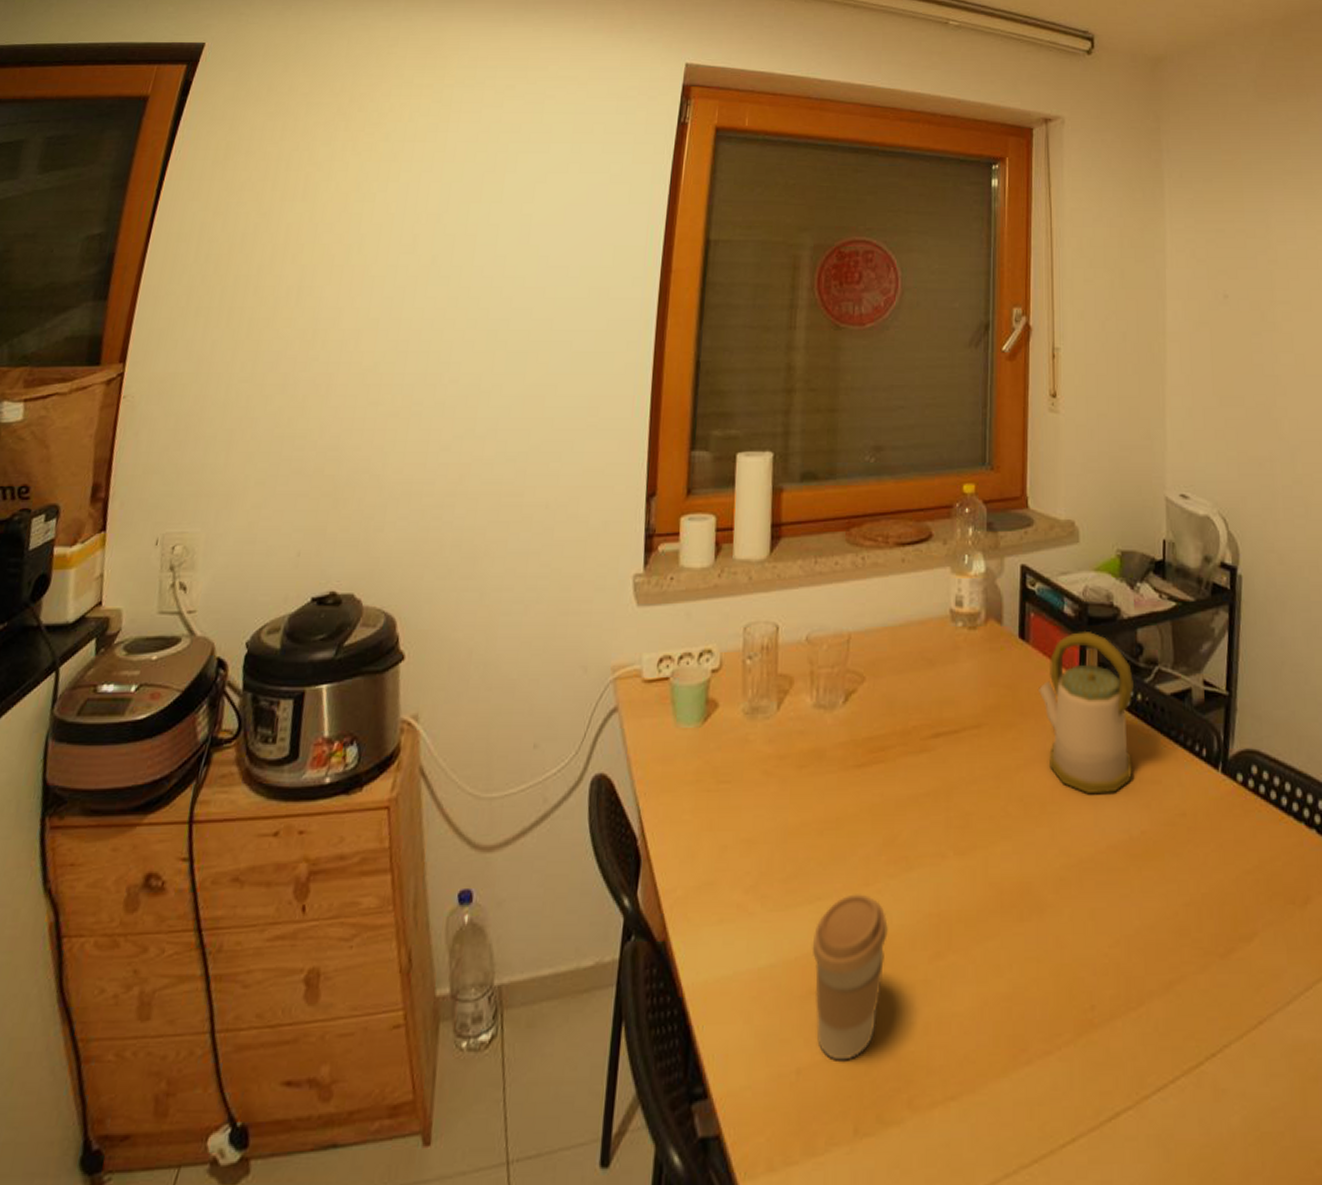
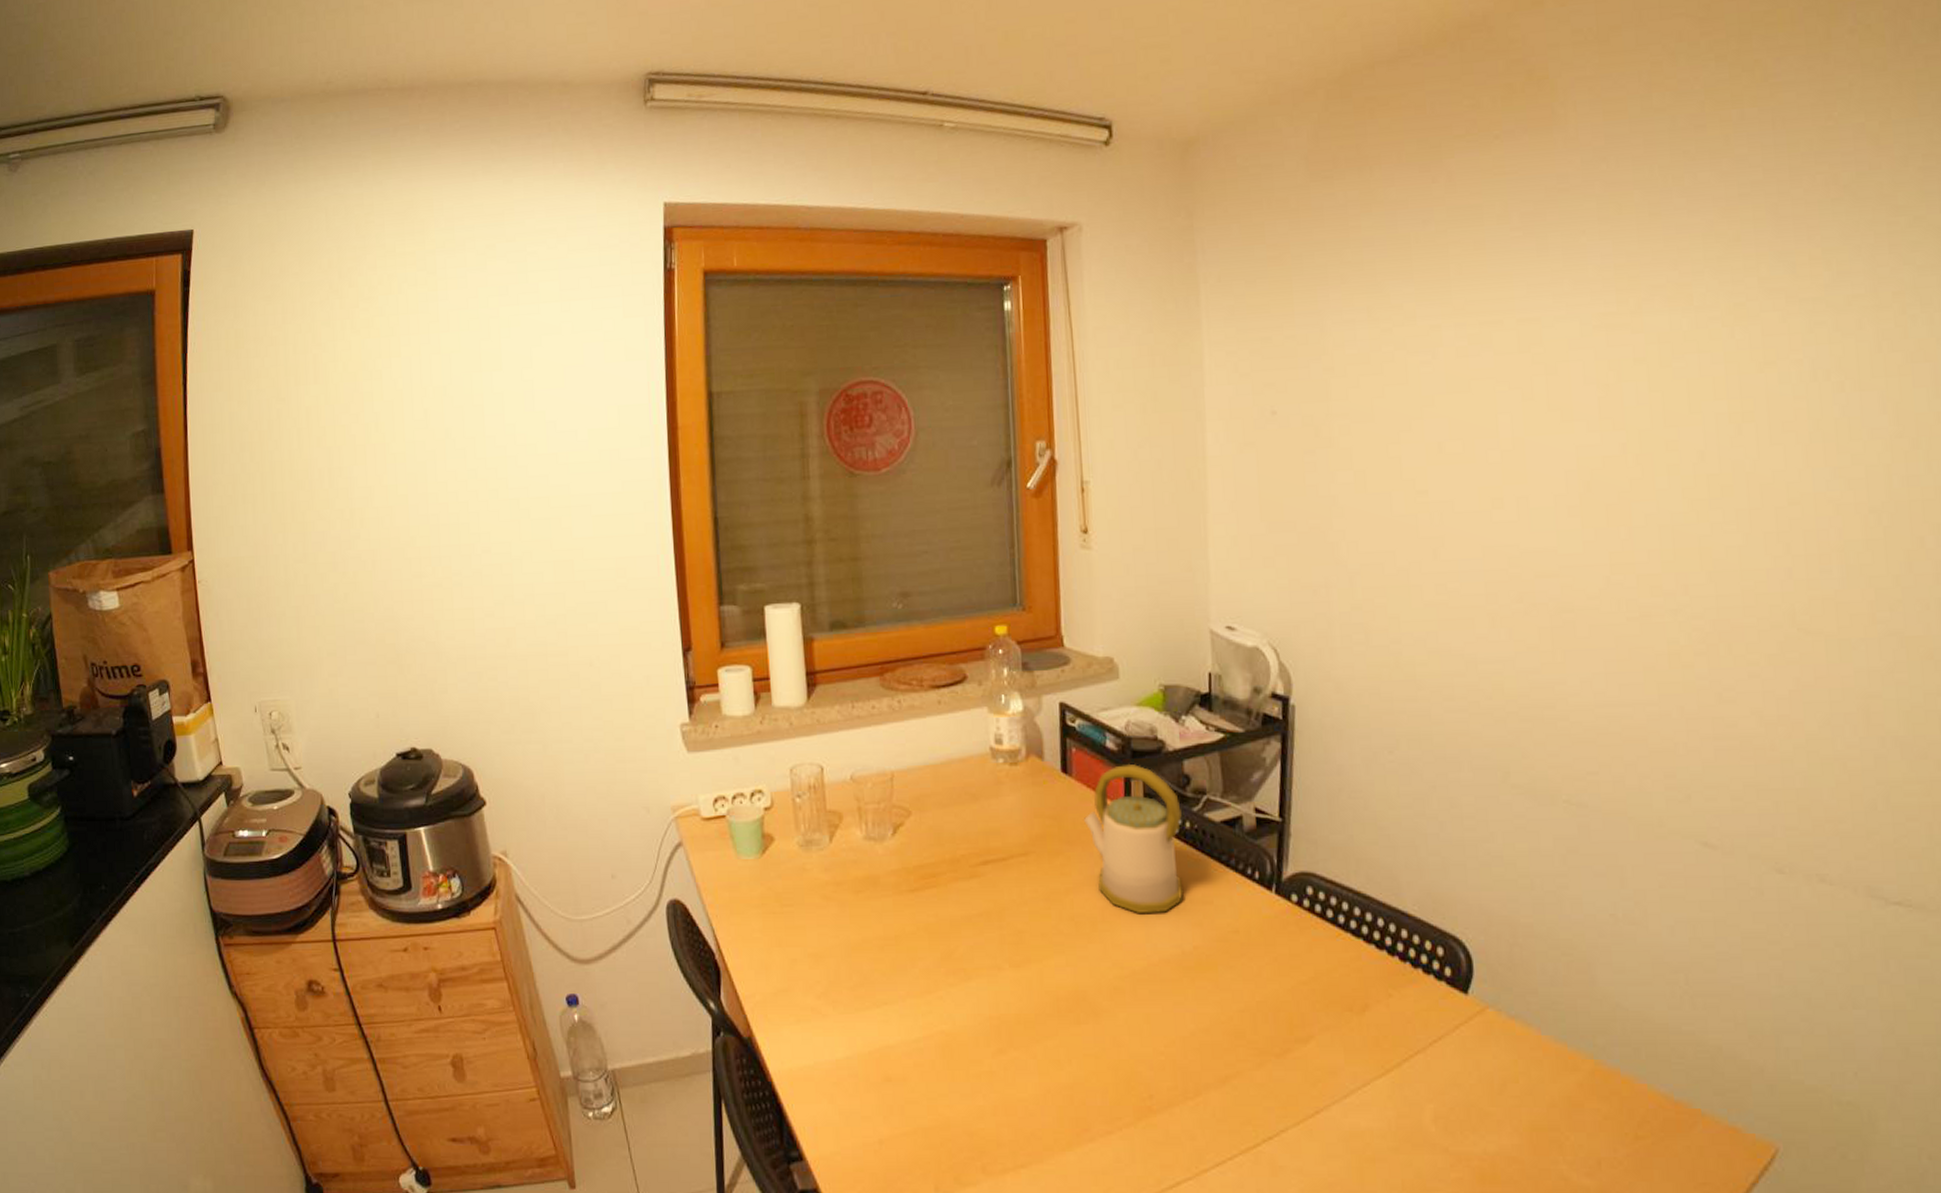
coffee cup: present [812,894,888,1061] -> none [883,1000,952,1135]

